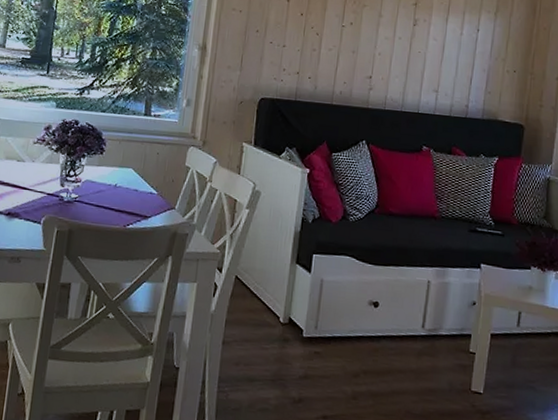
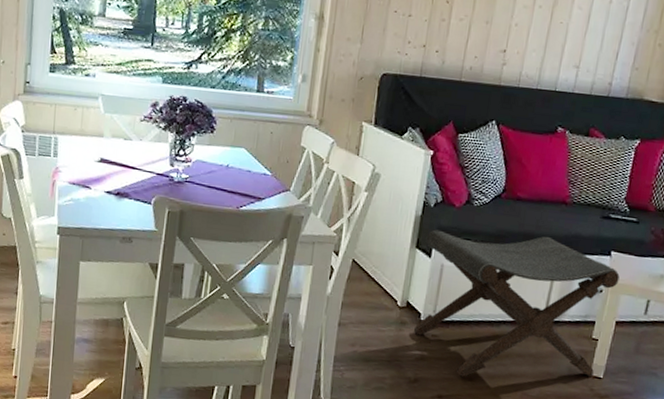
footstool: none [296,245,491,396] -> present [413,229,620,377]

